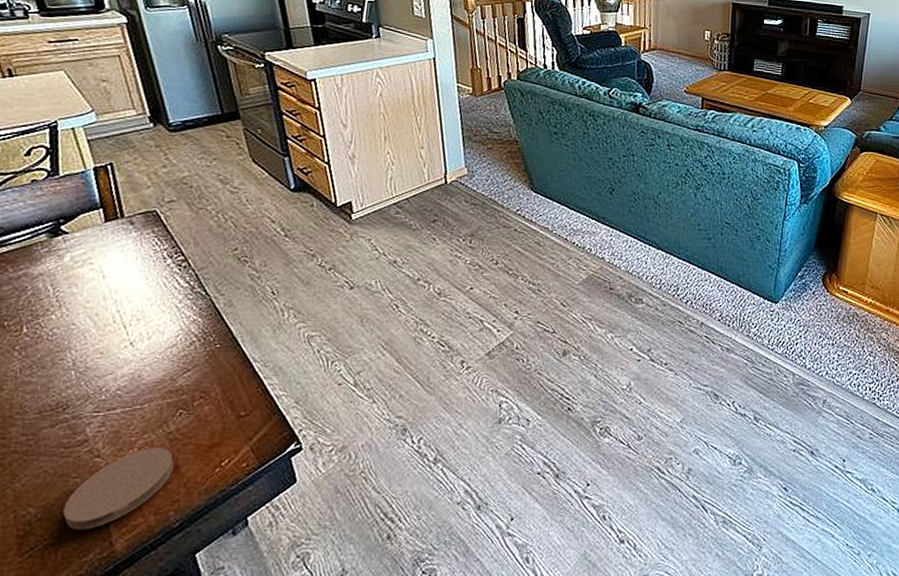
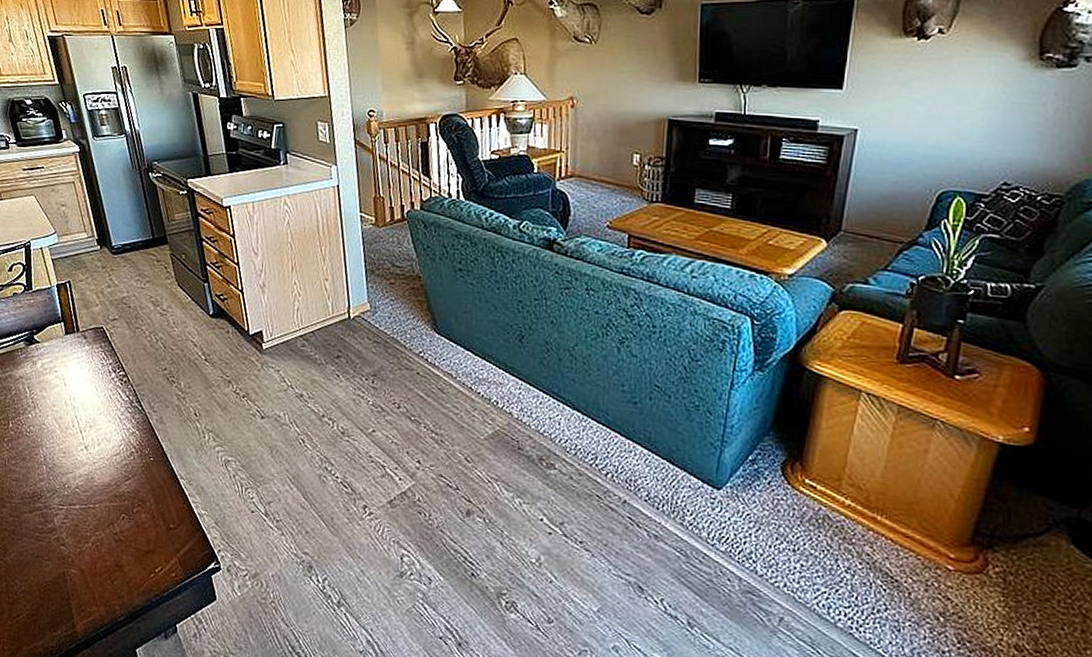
coaster: present [63,447,175,531] -> none [39,544,119,609]

